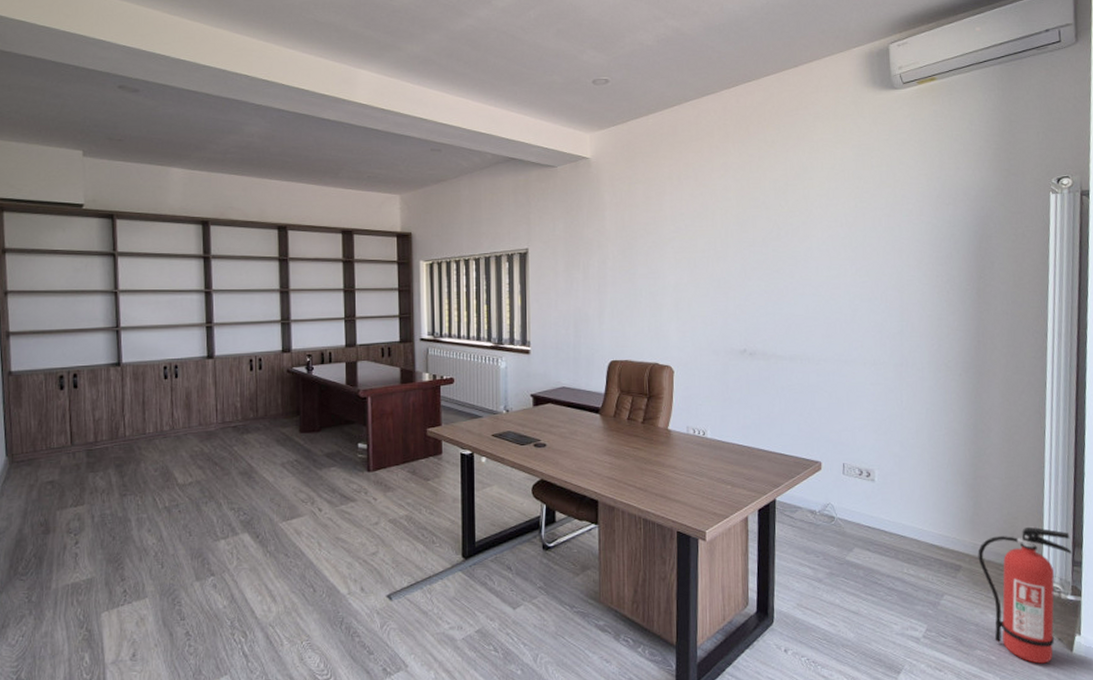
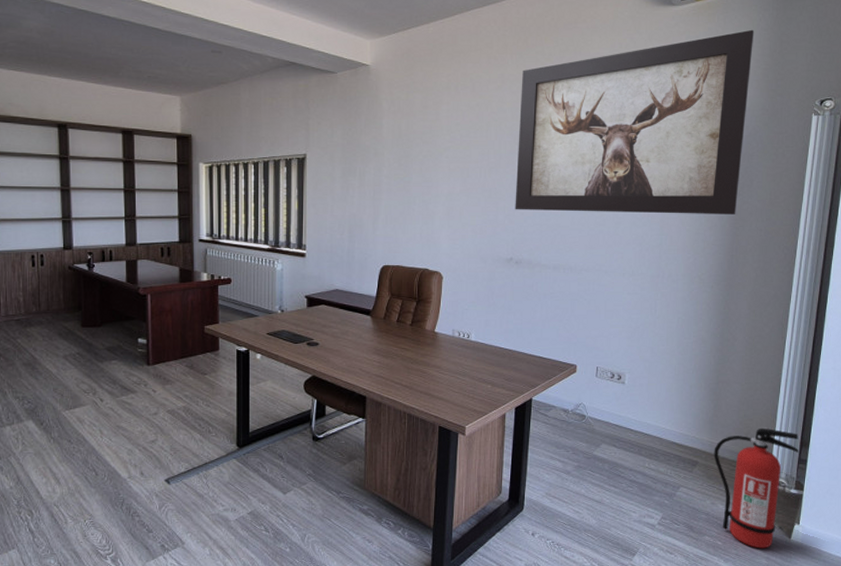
wall art: none [745,110,982,300] -> present [515,29,755,214]

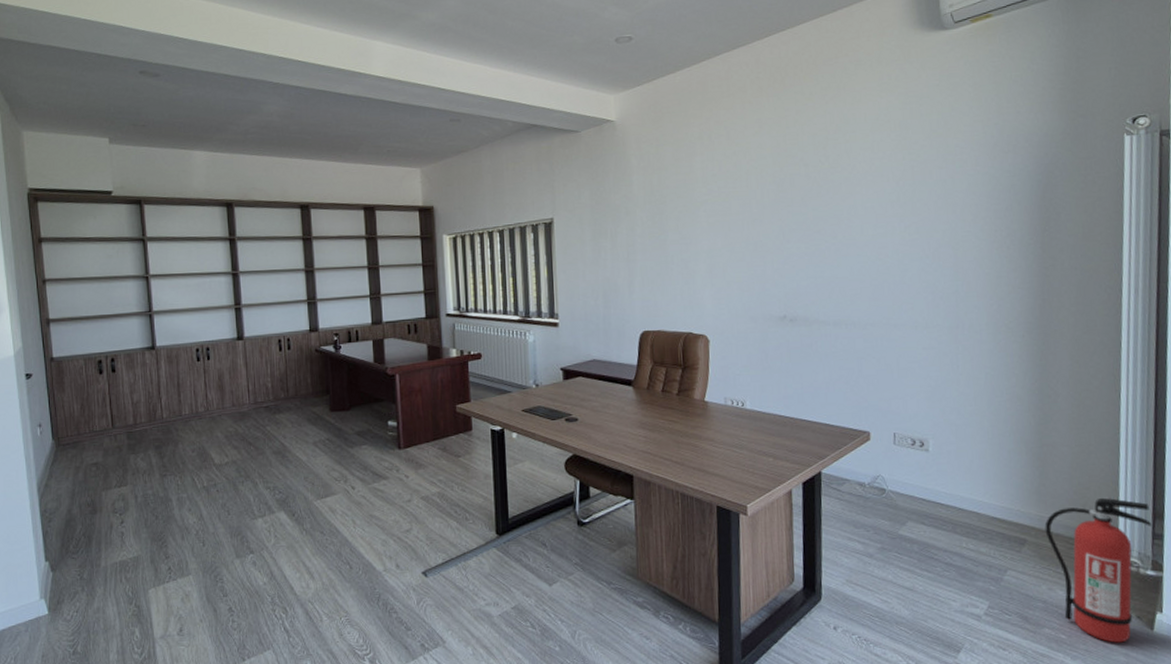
wall art: present [515,29,755,214] -> none [781,47,1045,263]

